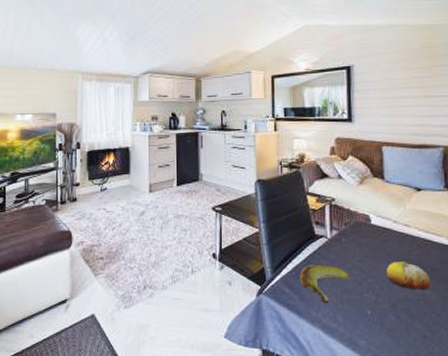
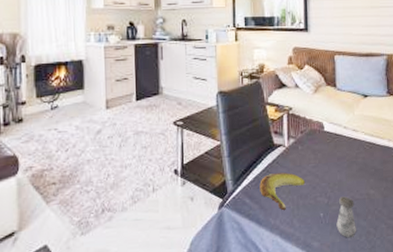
fruit: present [385,262,431,290] -> none [336,165,374,190]
salt shaker: none [386,295,411,340] -> present [336,196,357,238]

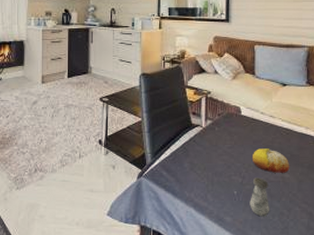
banana: present [260,172,306,211] -> none [176,151,221,185]
fruit: none [336,165,374,190] -> present [251,148,290,173]

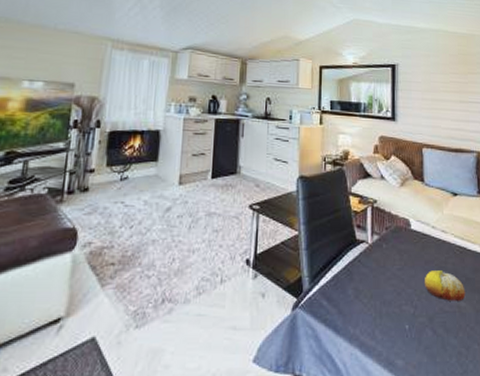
salt shaker: present [249,178,270,217] -> none [423,307,447,358]

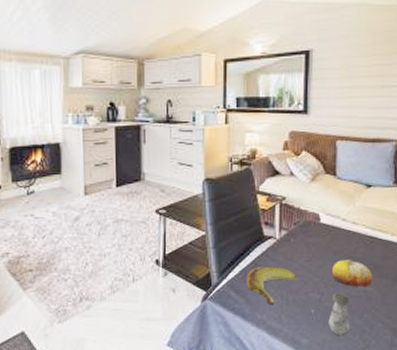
banana: none [339,273,390,319] -> present [246,266,297,306]
salt shaker: none [423,307,447,358] -> present [328,293,351,336]

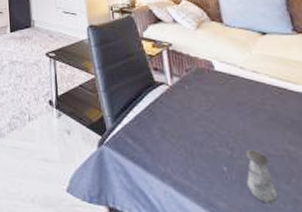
banana: present [246,266,297,306] -> none [142,114,199,158]
fruit: present [331,260,373,287] -> none [238,112,294,145]

